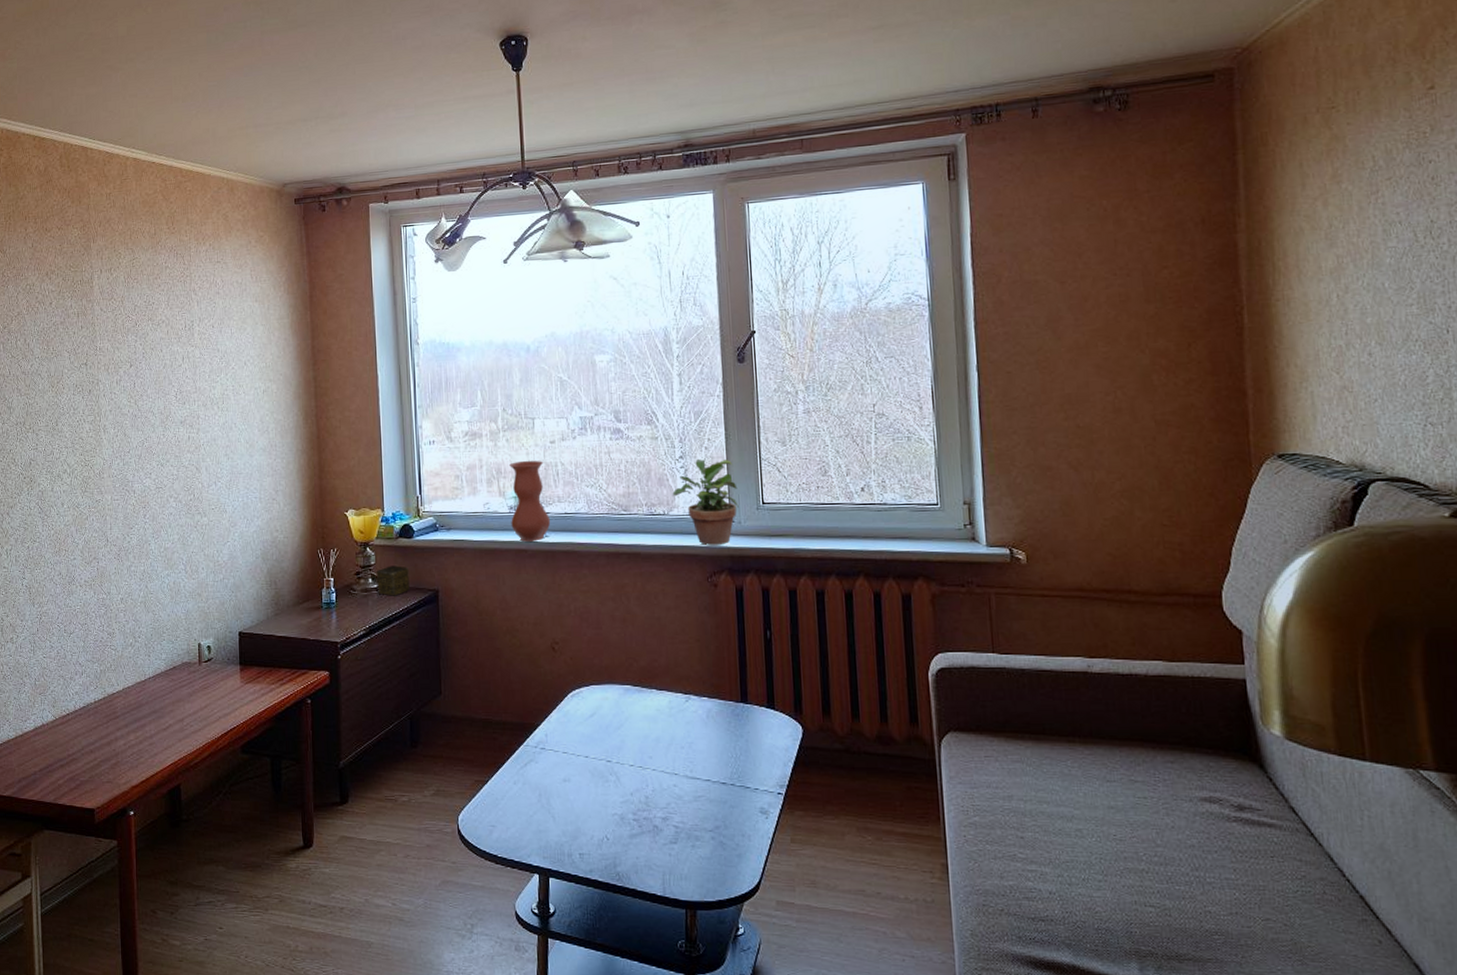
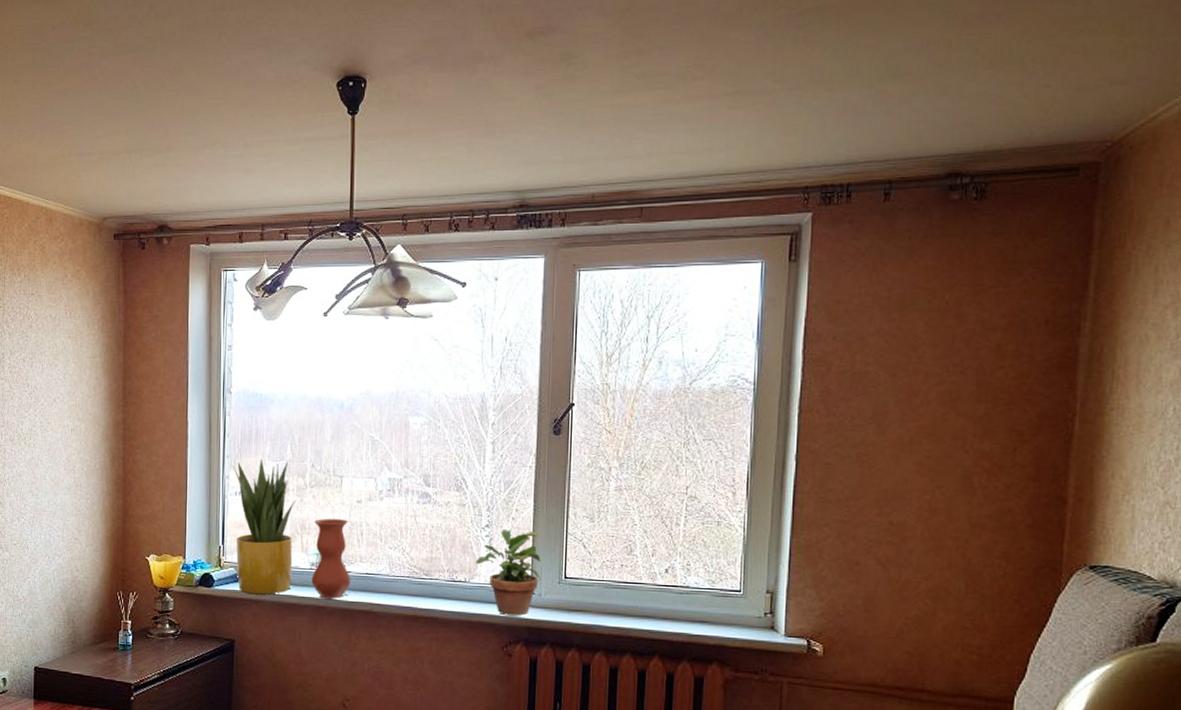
decorative box: present [376,565,410,596] -> none [173,613,206,643]
planter: none [424,406,492,542] -> present [232,459,297,595]

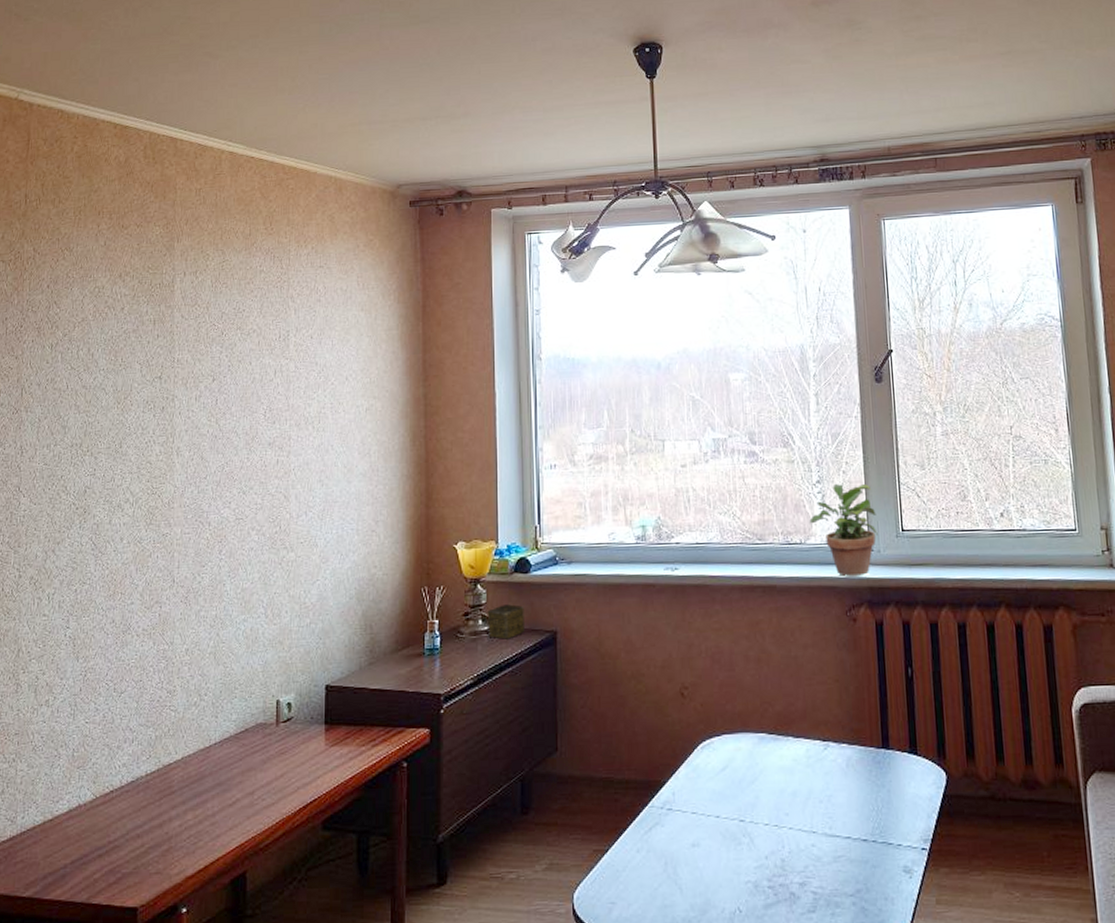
decorative box: none [173,613,206,643] -> present [487,604,524,639]
planter: present [232,459,297,595] -> none [546,427,617,577]
vase: present [311,518,351,599] -> none [637,485,681,575]

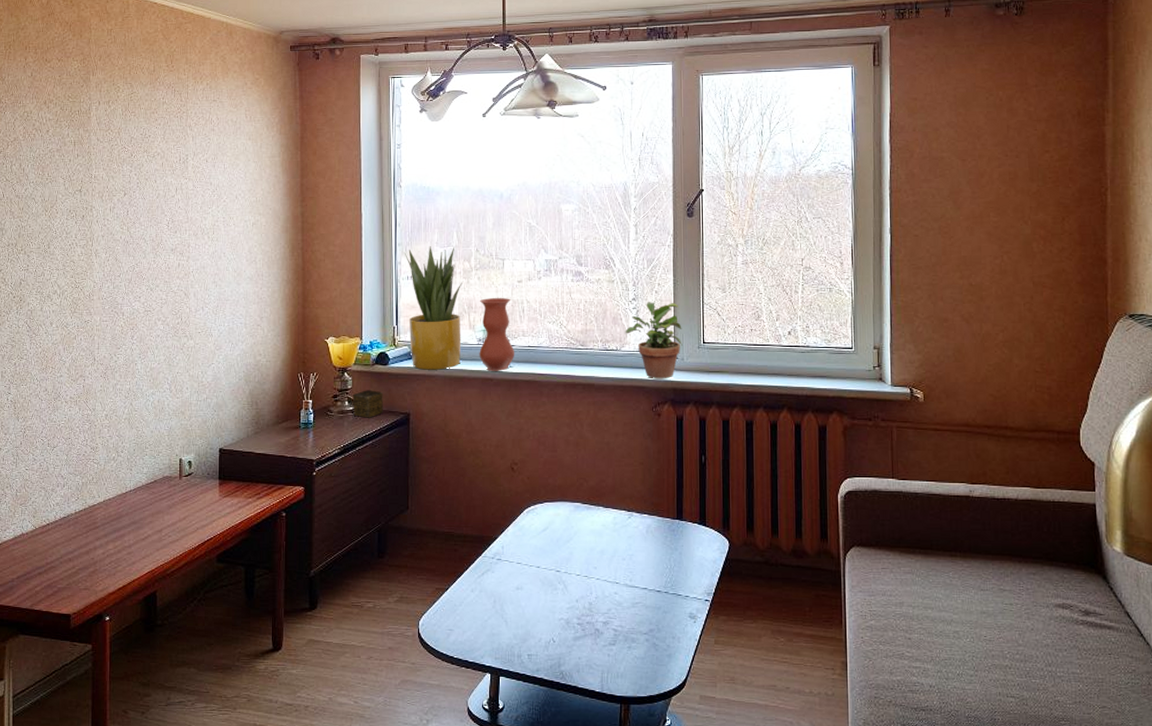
planter: none [546,427,617,577] -> present [404,246,464,370]
vase: none [637,485,681,575] -> present [479,297,515,371]

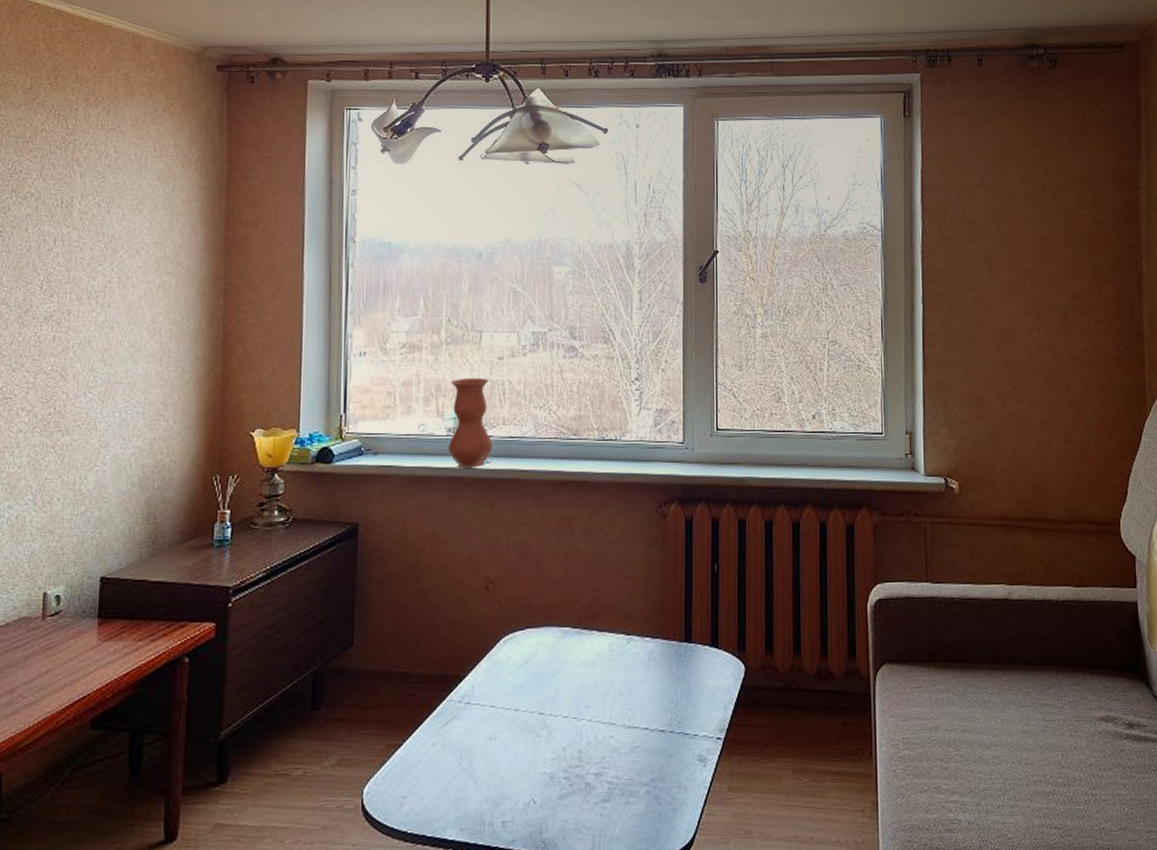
decorative box: present [352,390,383,418] -> none [284,495,325,531]
planter: present [404,246,464,370] -> none [356,315,431,469]
potted plant: present [625,302,682,379] -> none [626,382,693,474]

